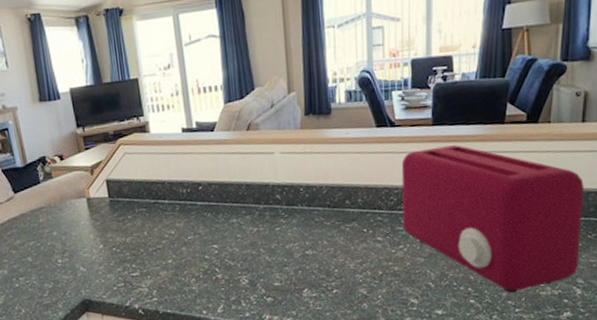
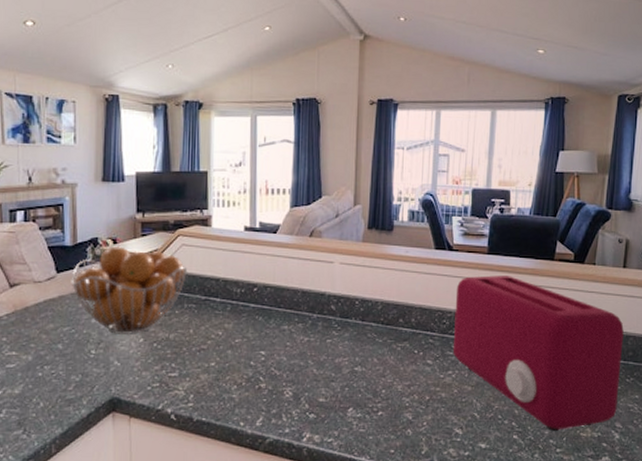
fruit basket: none [27,162,133,244] -> present [70,246,187,336]

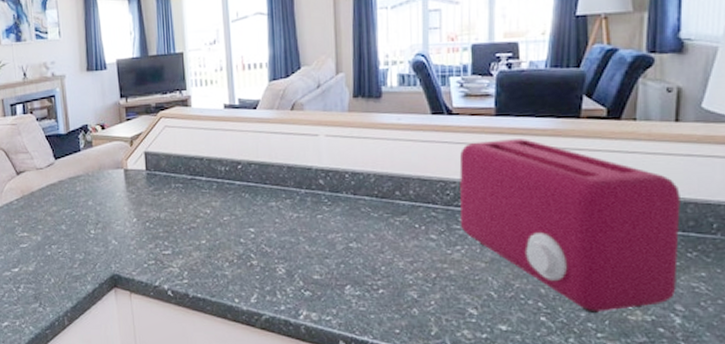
fruit basket: present [70,246,187,336] -> none [67,132,172,216]

